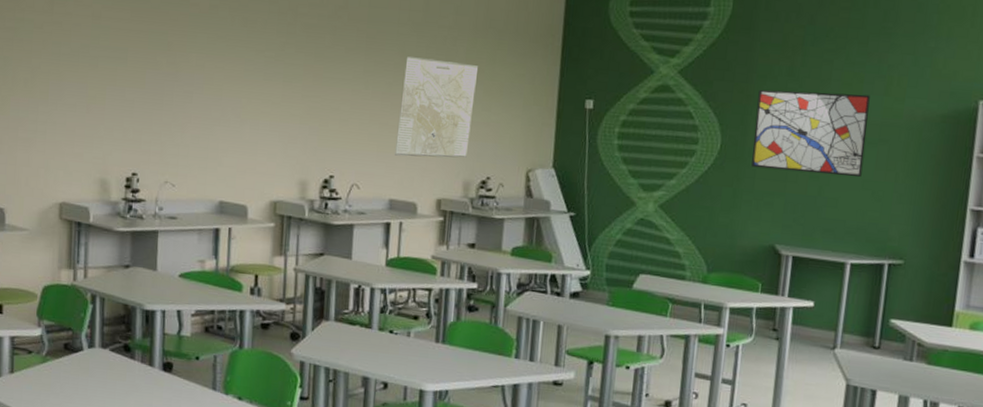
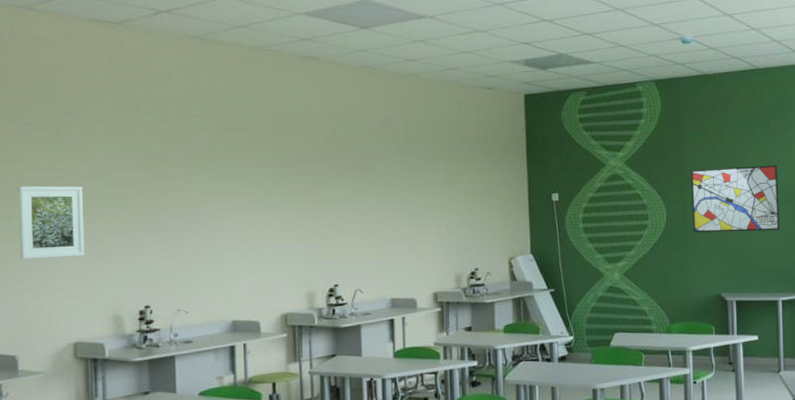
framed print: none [13,27,79,111] -> present [18,185,85,259]
map: present [394,57,479,158] -> none [391,174,458,260]

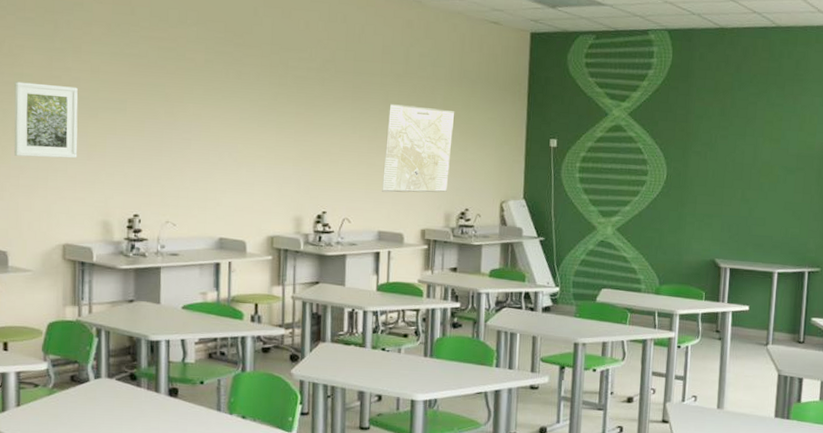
map: none [391,174,458,260] -> present [381,104,455,193]
wall art: present [691,165,780,233] -> none [693,128,788,200]

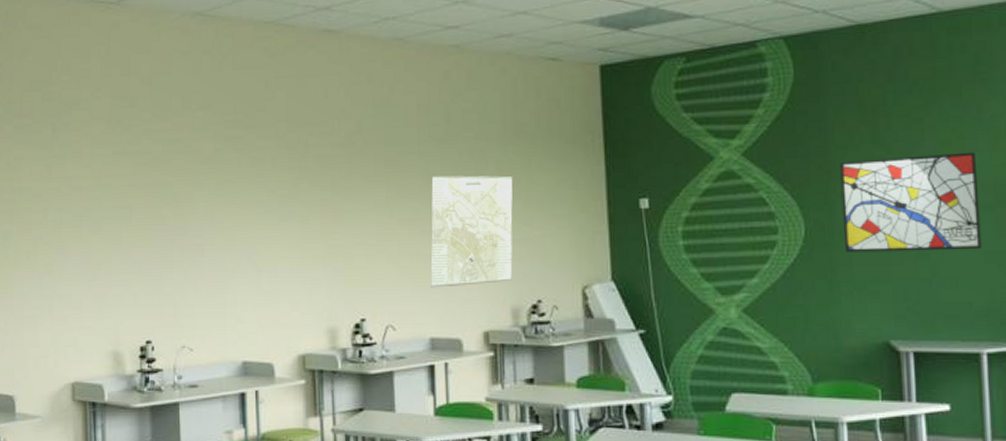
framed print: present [14,81,79,159] -> none [14,197,83,283]
wall art: none [693,128,788,200] -> present [840,152,982,253]

